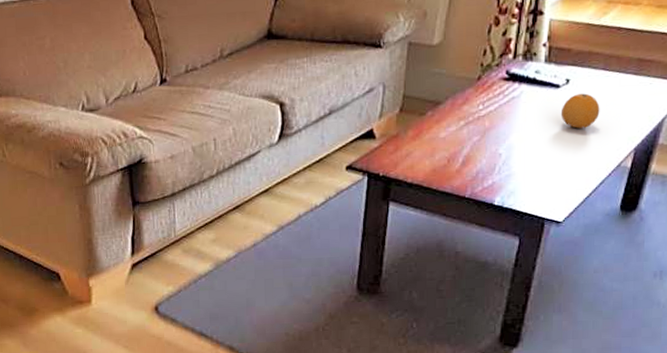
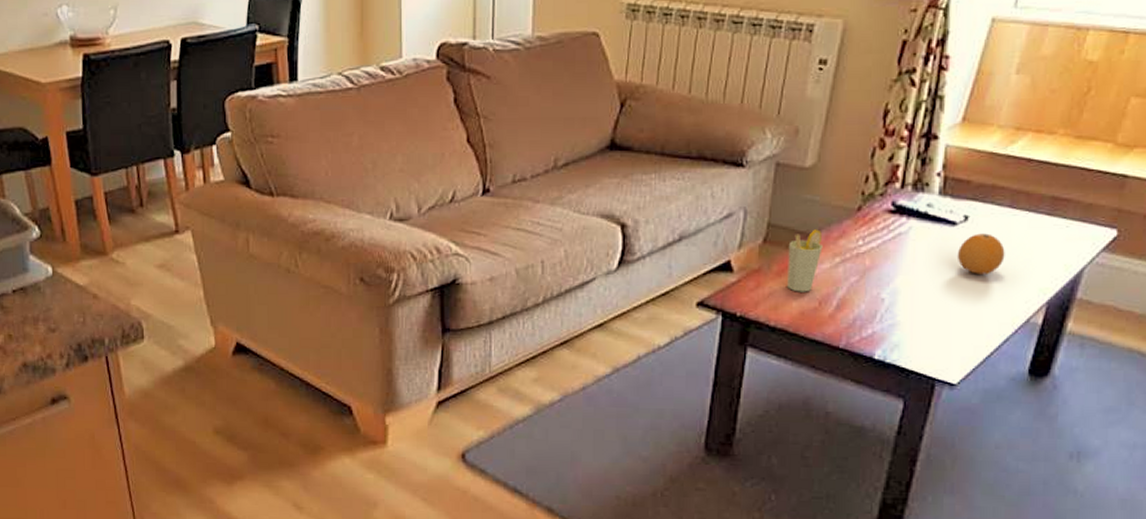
cup: none [421,98,449,153] -> present [787,229,823,292]

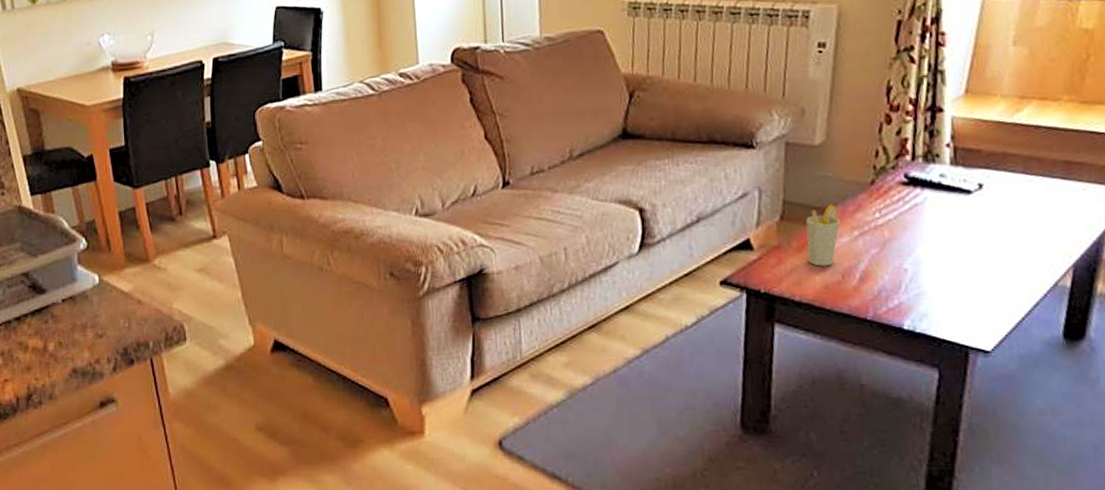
fruit: present [957,233,1005,274] -> none [975,200,1025,241]

